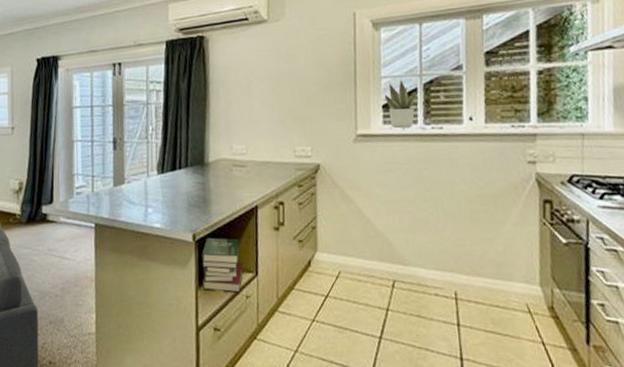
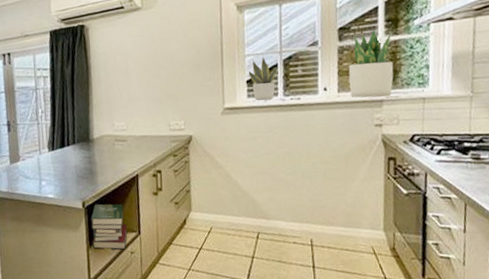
planter: none [497,55,548,131] -> present [348,29,394,98]

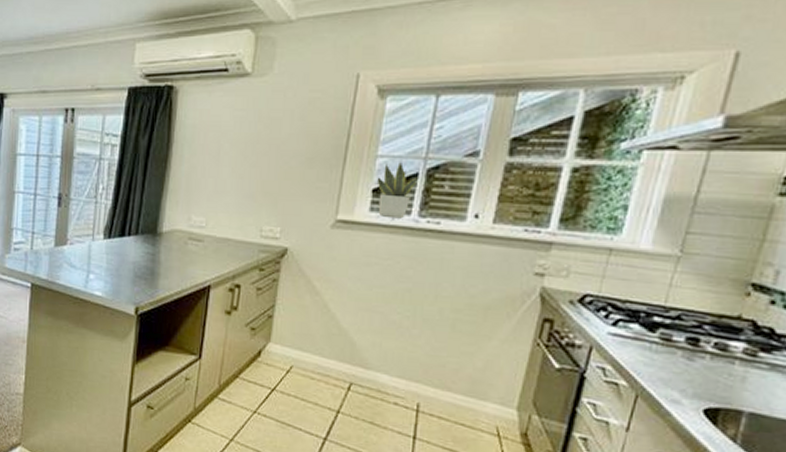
books: present [91,204,128,250] -> none [140,312,186,374]
planter: present [348,29,394,98] -> none [509,146,587,239]

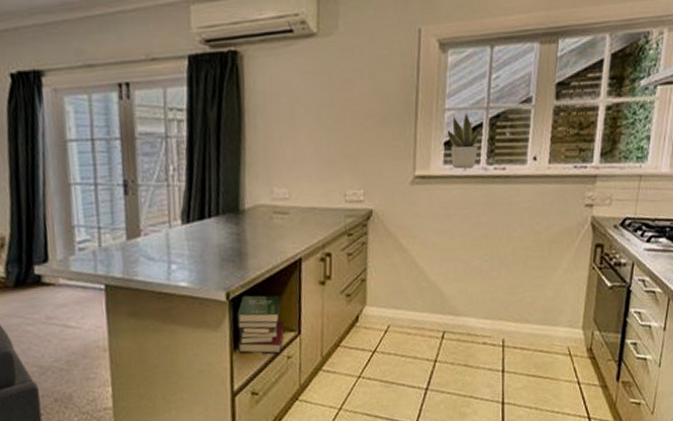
books: none [140,312,186,374] -> present [237,295,284,354]

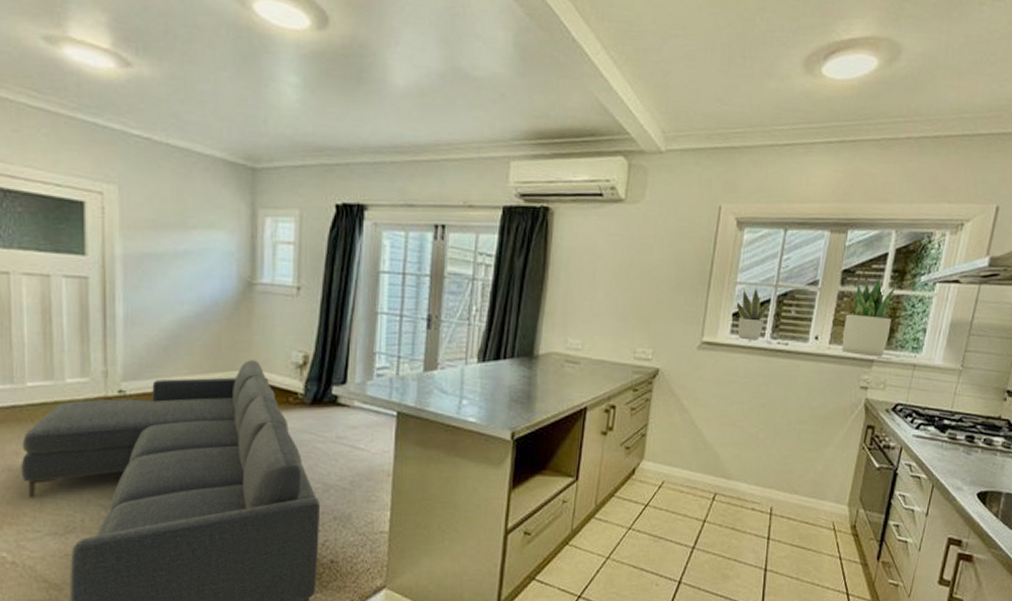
books: present [237,295,284,354] -> none [517,437,563,497]
planter: none [562,87,616,172] -> present [841,278,898,357]

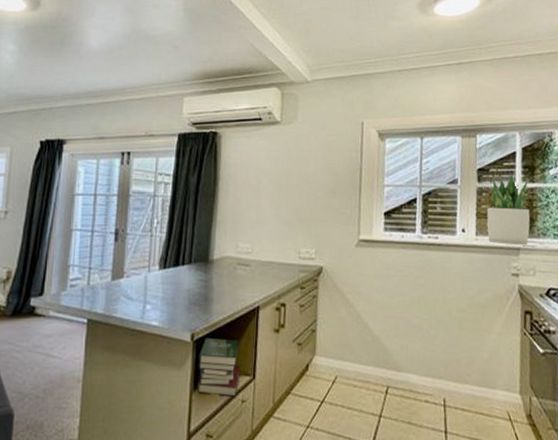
books: none [517,437,563,497] -> present [198,337,240,397]
potted plant: present [736,288,771,341] -> none [386,189,418,236]

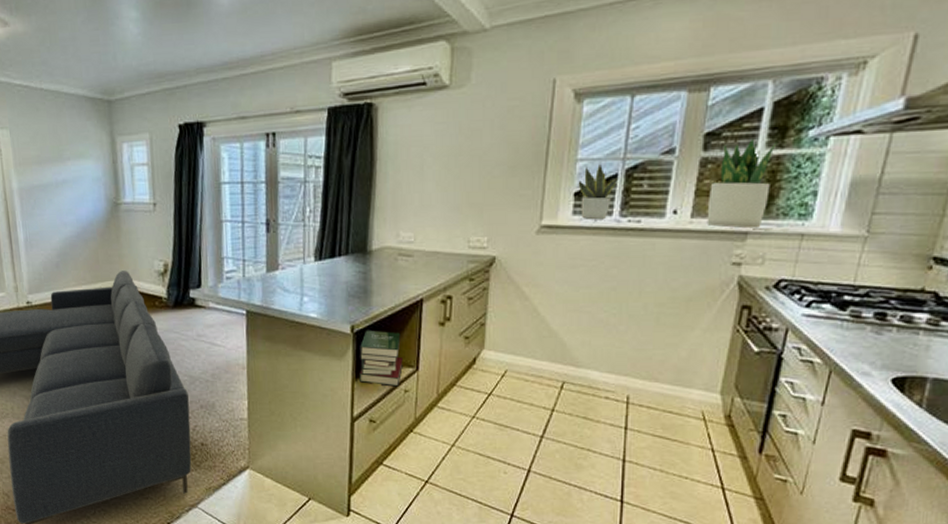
potted plant: none [386,189,418,236] -> present [578,163,619,221]

